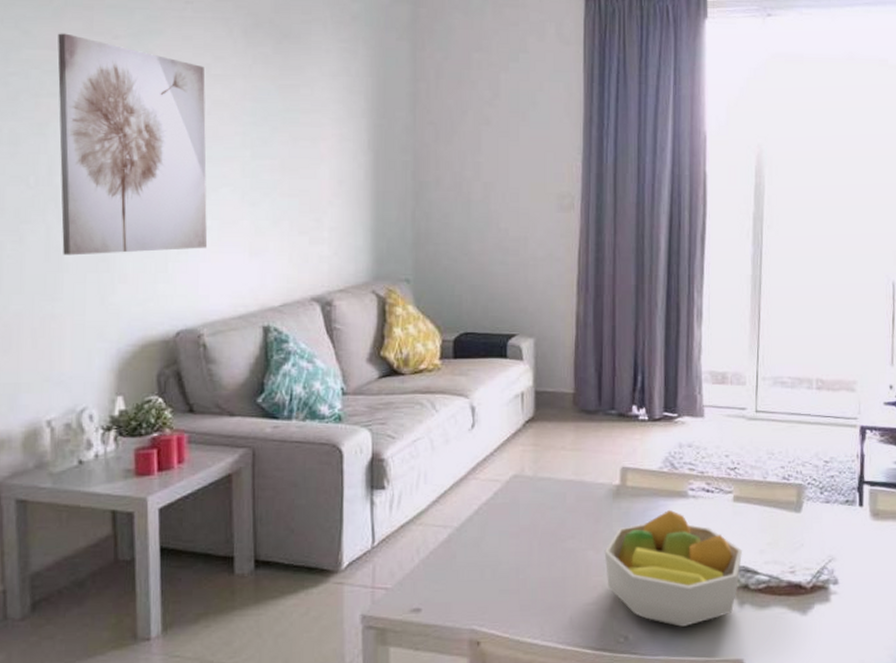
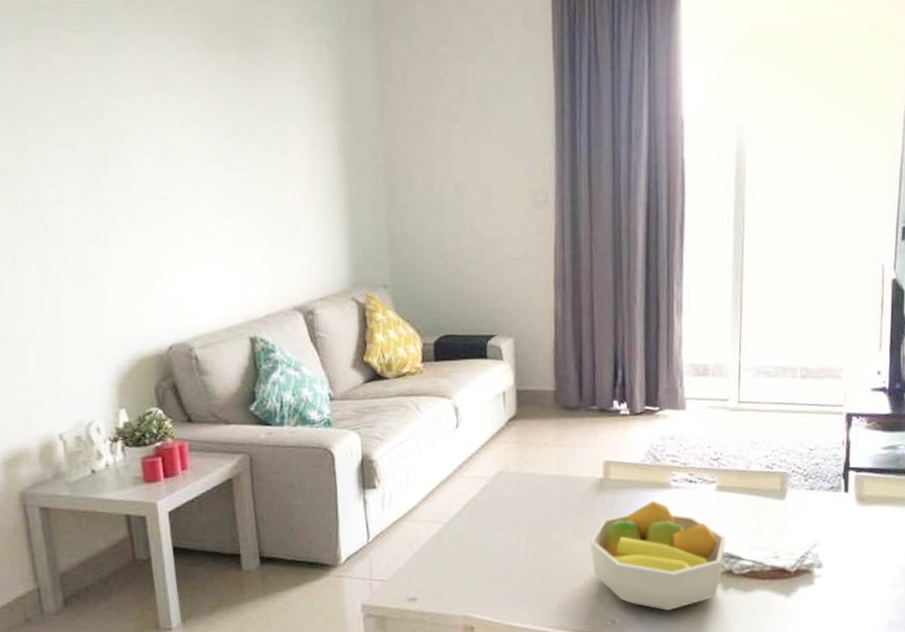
wall art: present [57,33,207,256] -> none [28,54,190,277]

